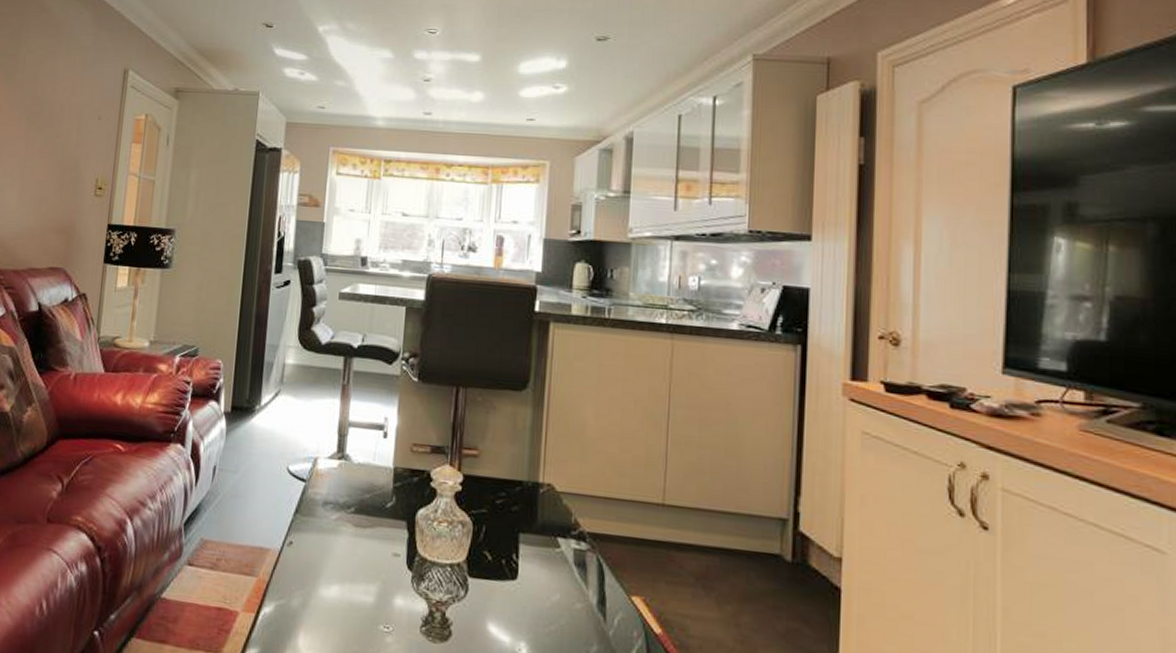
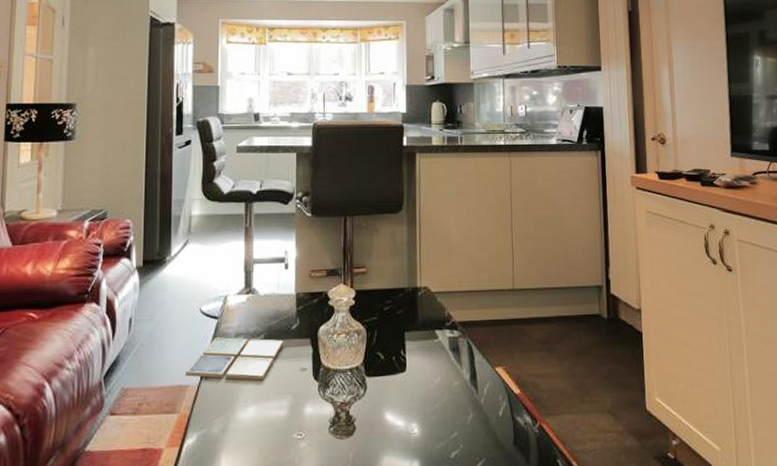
drink coaster: none [267,502,375,559] -> present [186,337,283,381]

